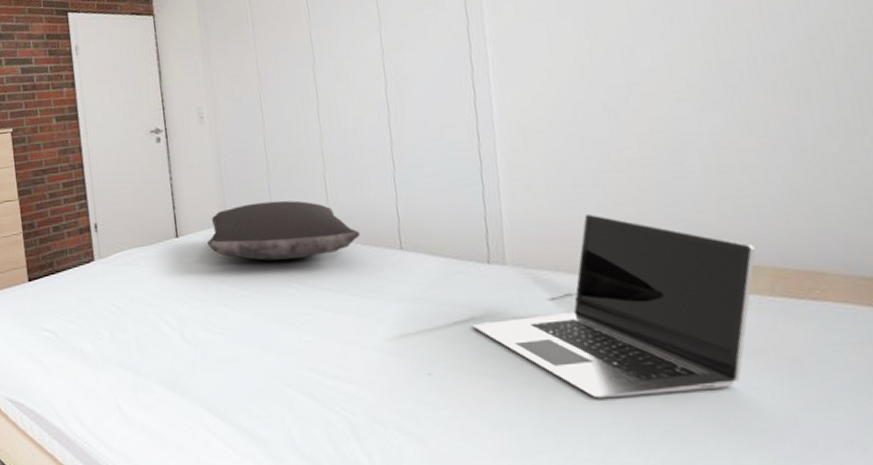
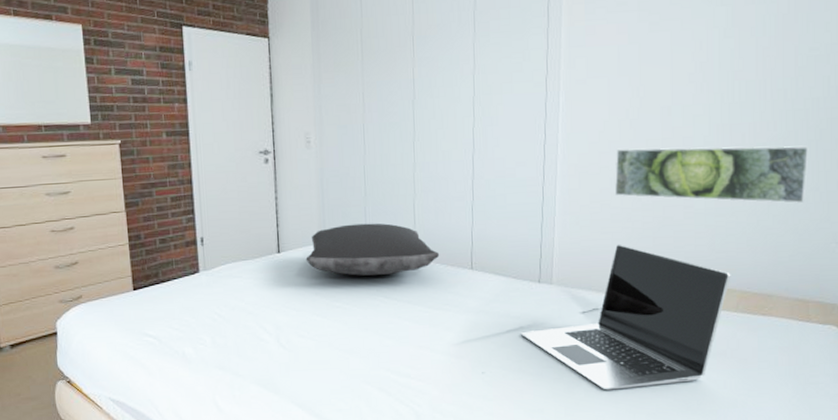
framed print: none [568,80,848,156] -> present [614,146,809,203]

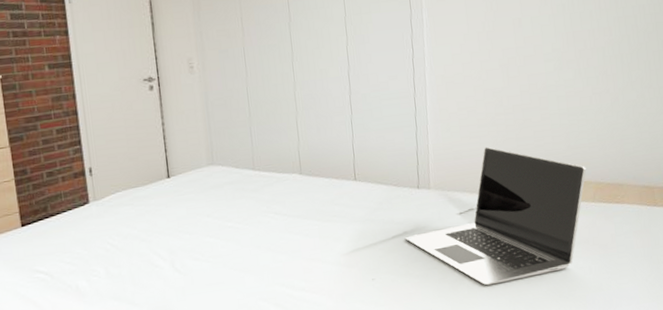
pillow: present [306,223,440,276] -> none [195,142,325,195]
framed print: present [614,146,809,203] -> none [477,48,642,103]

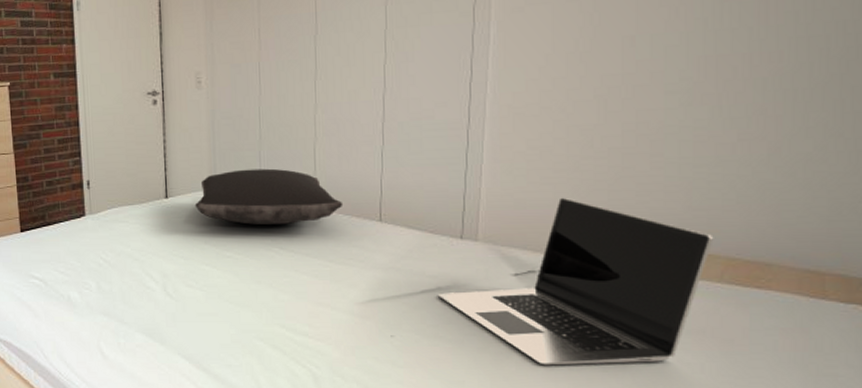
pillow: none [195,142,325,195] -> present [195,168,344,226]

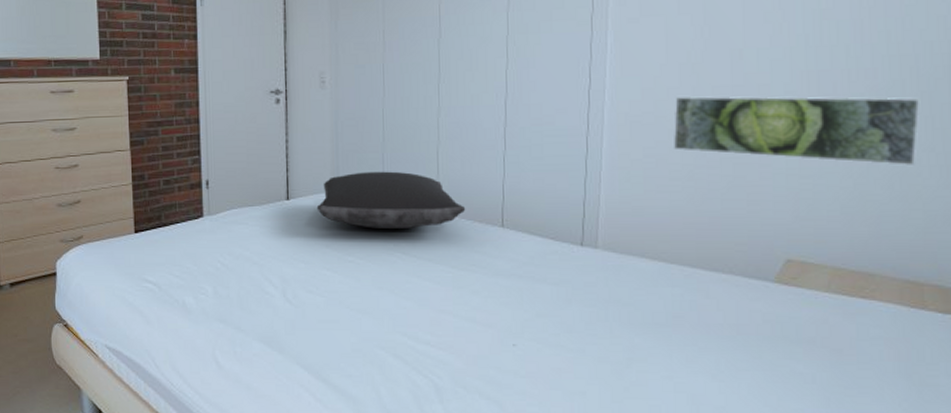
laptop: present [438,197,714,366] -> none [560,205,821,376]
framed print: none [558,81,830,152] -> present [673,96,921,165]

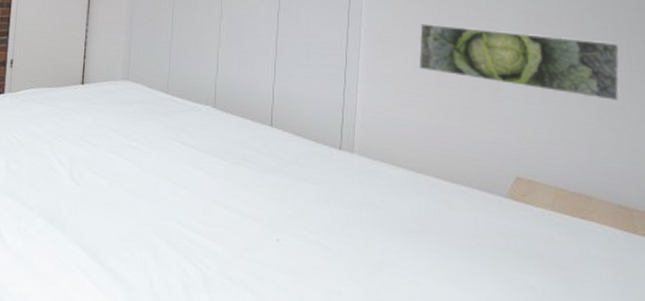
pillow: present [316,171,466,230] -> none [107,64,240,121]

